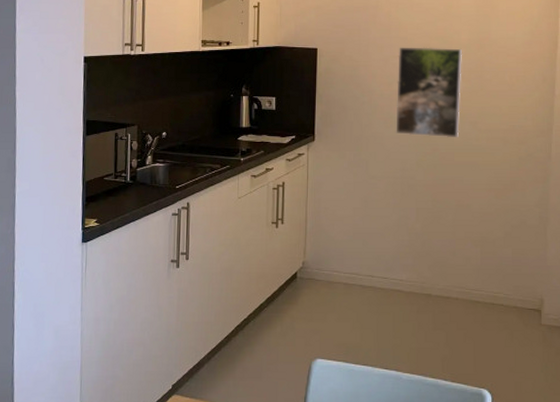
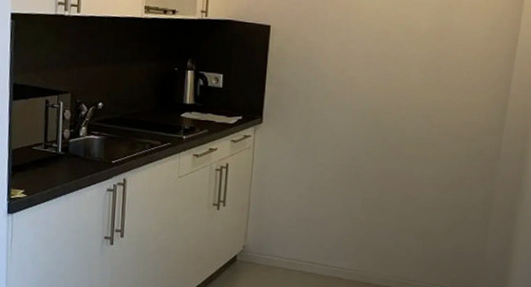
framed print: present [396,47,463,138] -> none [347,31,422,130]

